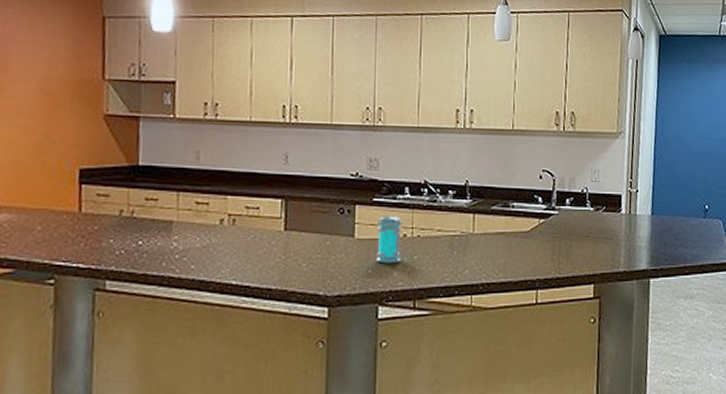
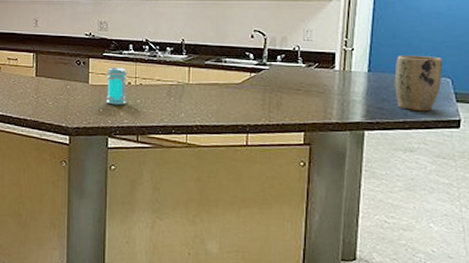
plant pot: none [674,197,715,255] -> present [394,56,442,112]

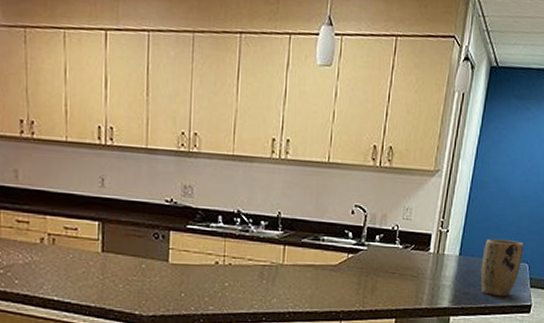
jar: present [105,66,128,105] -> none [188,242,215,289]

